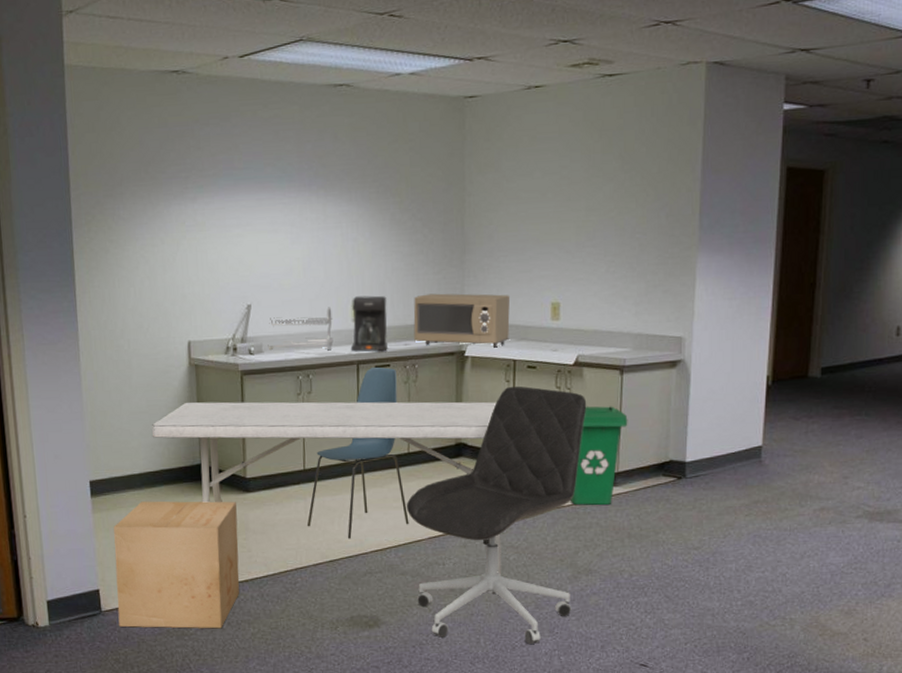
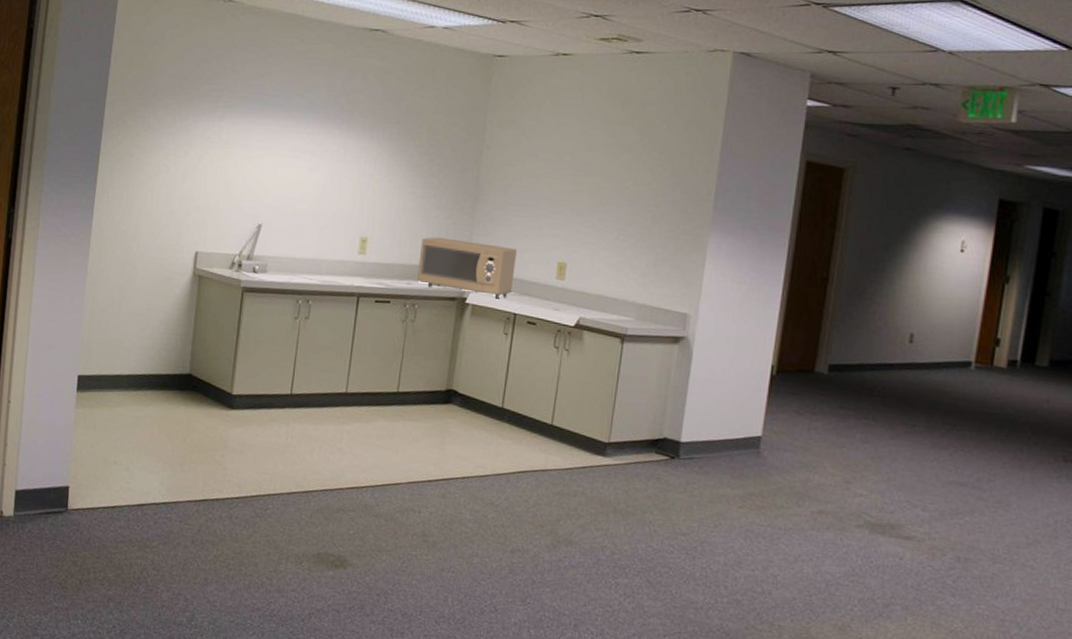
cardboard box: present [114,501,240,629] -> none [82,403,219,546]
folding table: present [151,401,502,575] -> none [146,310,493,533]
dish rack: present [267,307,333,351] -> none [272,237,340,279]
dining chair: present [307,367,409,539] -> none [286,302,396,472]
coffee maker: present [350,295,388,352] -> none [353,230,395,288]
office chair: present [406,386,587,644] -> none [387,339,584,611]
recycling bin: present [571,406,628,505] -> none [557,370,625,475]

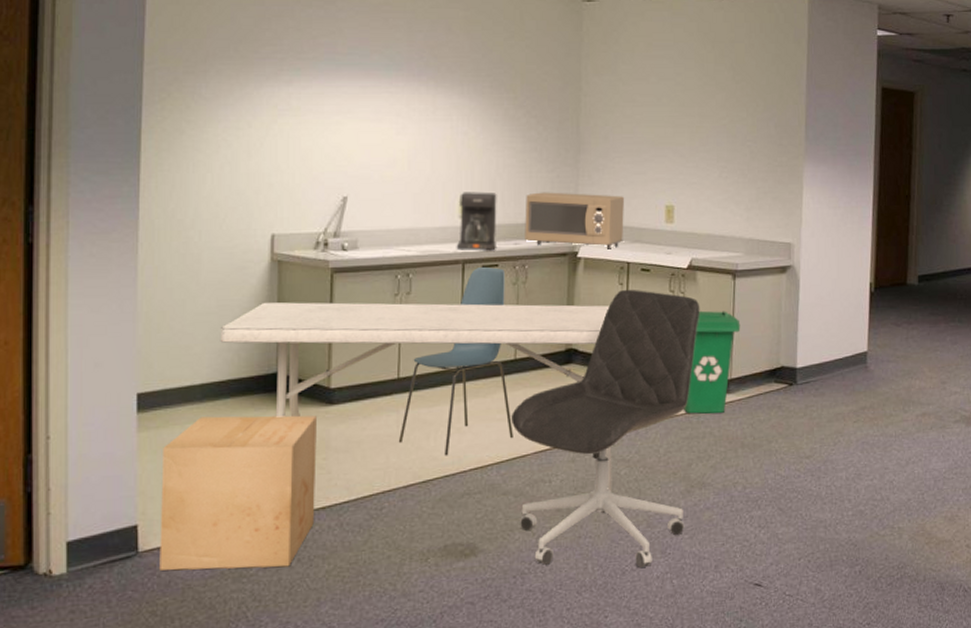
cardboard box: none [82,403,219,546] -> present [159,415,317,571]
folding table: none [146,310,493,533] -> present [220,302,612,492]
dining chair: none [286,302,396,472] -> present [398,267,513,456]
coffee maker: none [353,230,395,288] -> present [456,191,497,251]
office chair: none [387,339,584,611] -> present [510,289,700,567]
recycling bin: none [557,370,625,475] -> present [684,310,741,414]

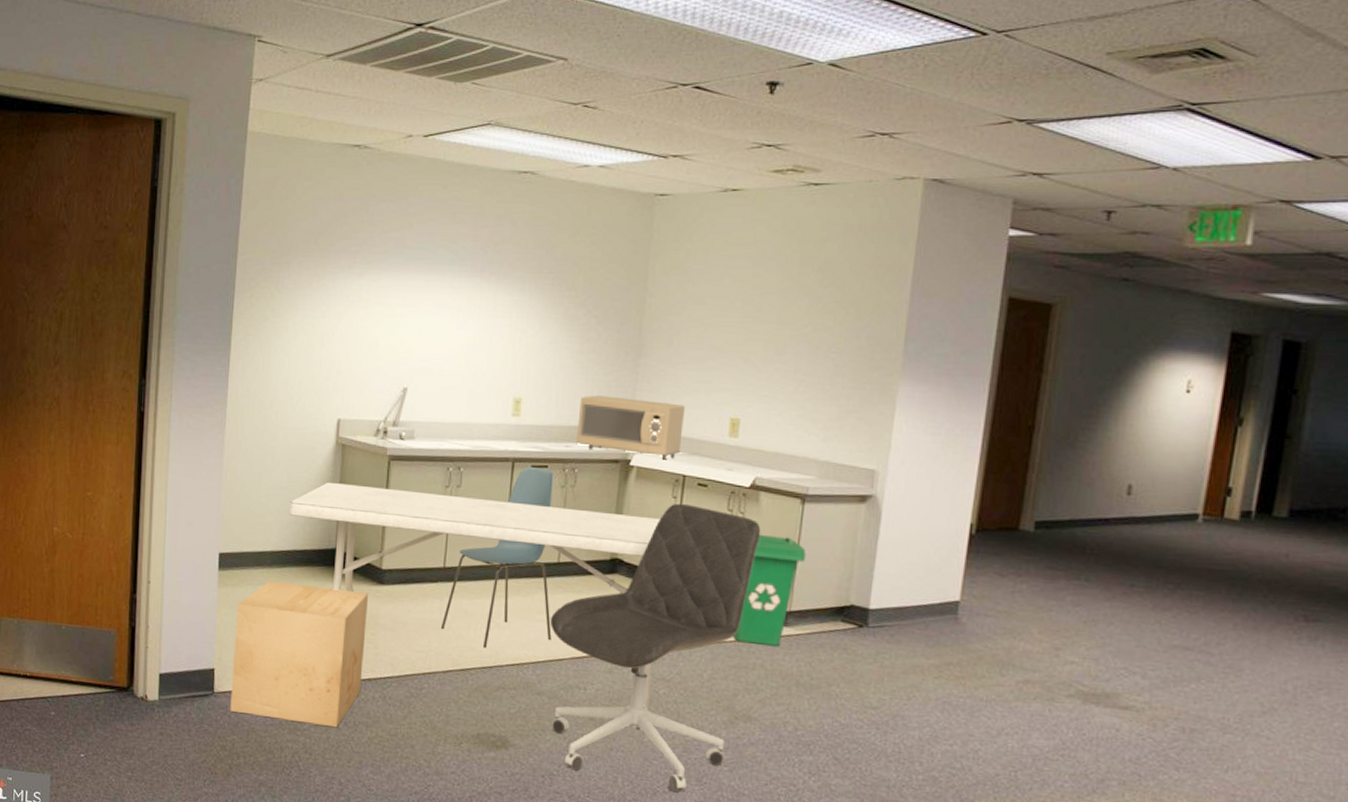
coffee maker: present [456,191,497,251] -> none [507,390,551,452]

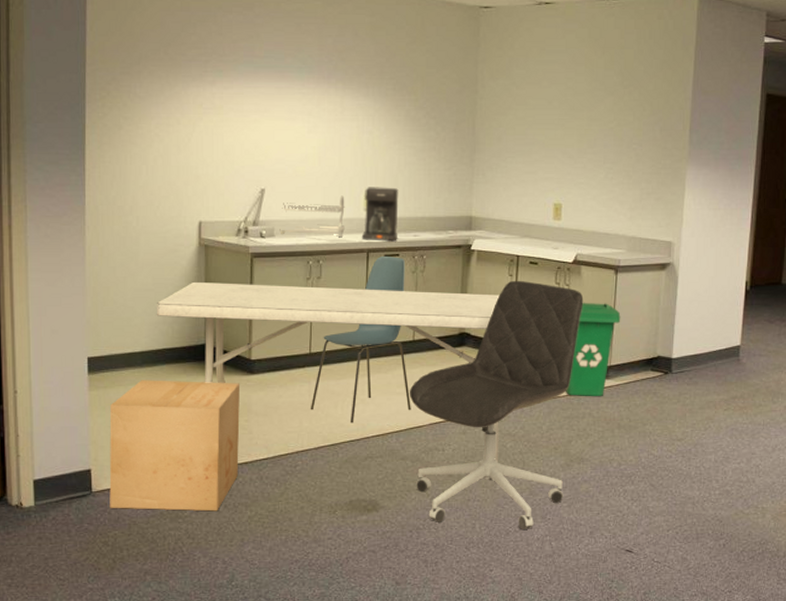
dish rack: none [420,398,492,444] -> present [279,195,345,238]
coffee maker: none [507,390,551,452] -> present [361,187,399,242]
microwave: present [576,395,686,460] -> none [423,188,516,243]

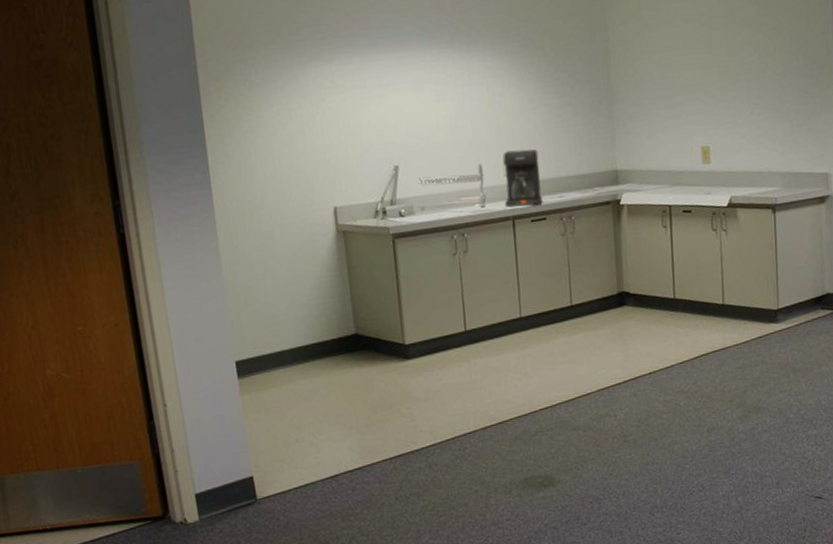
cardboard box: present [109,380,240,512] -> none [265,370,406,514]
folding table: present [156,281,500,462] -> none [300,248,674,421]
dining chair: present [310,256,411,424] -> none [472,221,577,399]
office chair: present [409,280,584,529] -> none [573,230,745,491]
recycling bin: present [566,302,621,396] -> none [735,244,784,345]

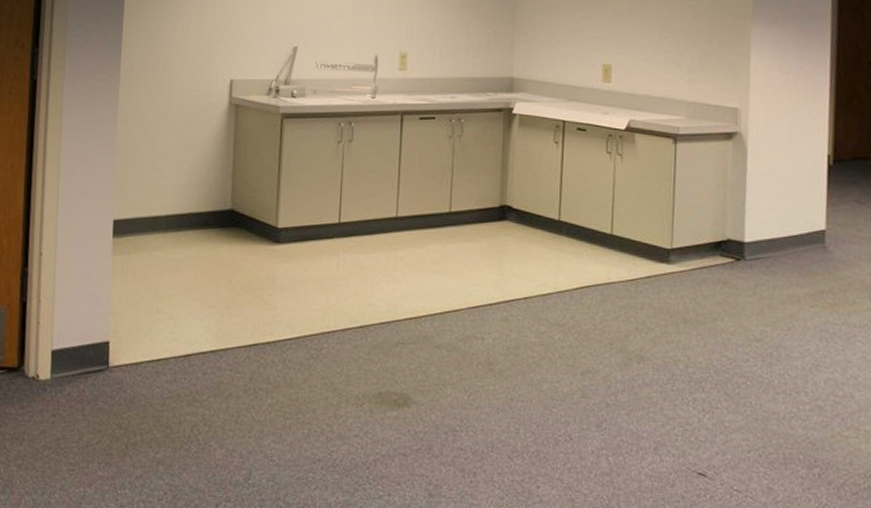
coffee maker: present [503,149,542,207] -> none [395,45,435,104]

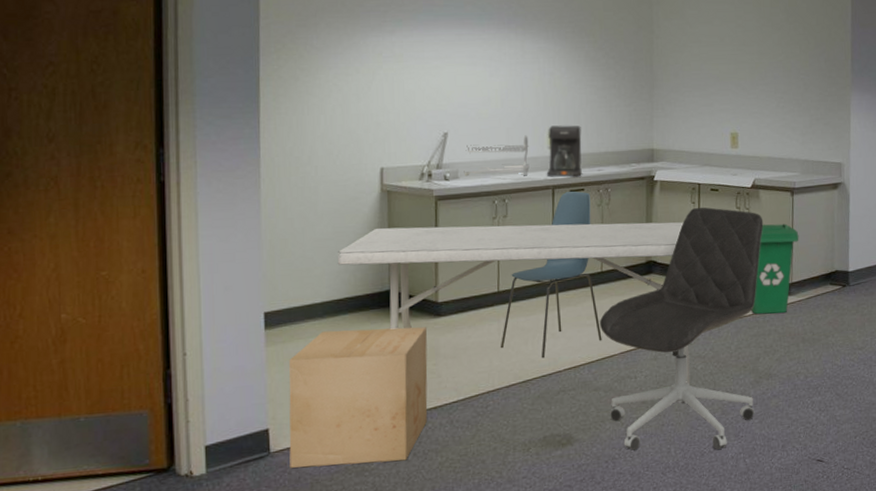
cardboard box: none [126,246,265,396] -> present [289,327,428,468]
folding table: none [183,142,546,356] -> present [337,222,691,385]
dining chair: none [338,119,447,304] -> present [500,191,602,359]
coffee maker: none [395,45,435,104] -> present [546,125,582,177]
office chair: none [445,148,639,440] -> present [599,207,764,451]
recycling bin: none [621,174,682,284] -> present [751,223,799,315]

